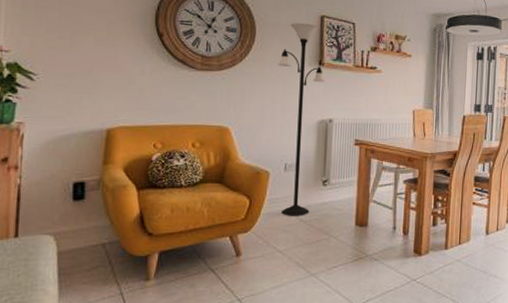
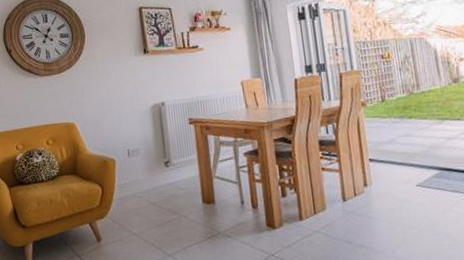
floor lamp: present [277,22,325,216] -> none [107,17,157,200]

